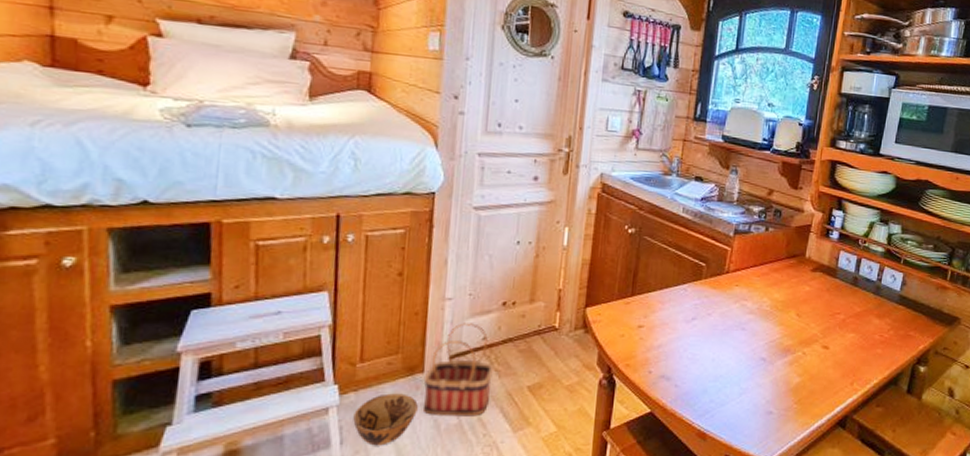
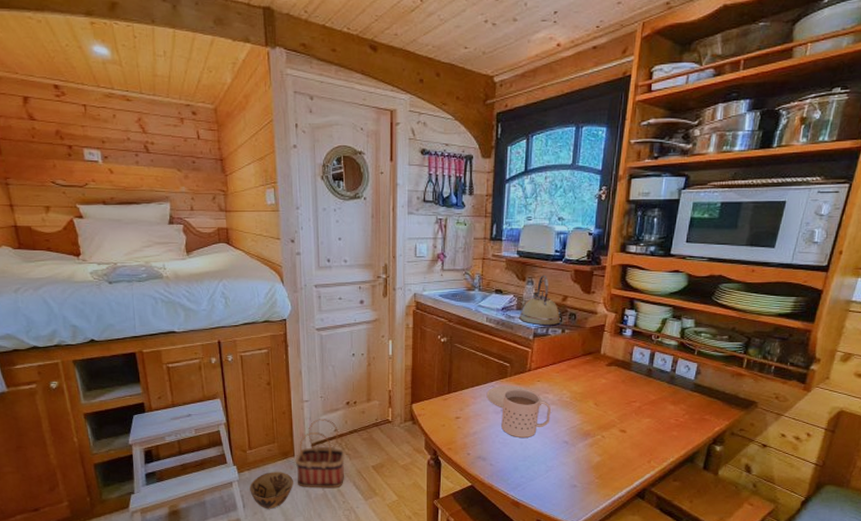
plate: none [676,289,739,317] -> present [486,385,541,409]
mug: none [691,293,749,353] -> present [501,389,551,437]
kettle: none [720,165,765,222] -> present [519,276,561,326]

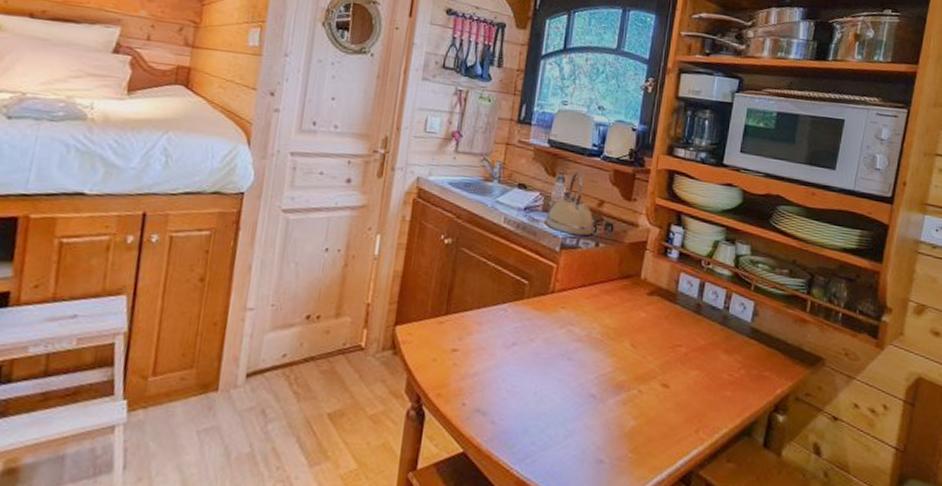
woven basket: present [250,472,293,509] -> none [139,413,209,474]
basket: present [295,419,345,488] -> none [214,336,292,445]
plate: present [486,385,541,409] -> none [495,309,565,343]
mug: present [501,389,551,437] -> none [511,315,576,386]

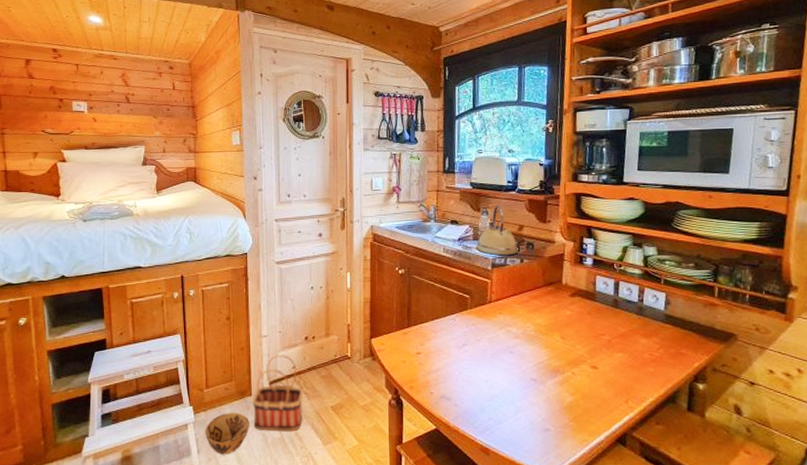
woven basket: none [139,413,209,474] -> present [205,413,250,455]
basket: none [214,336,292,445] -> present [252,355,303,432]

